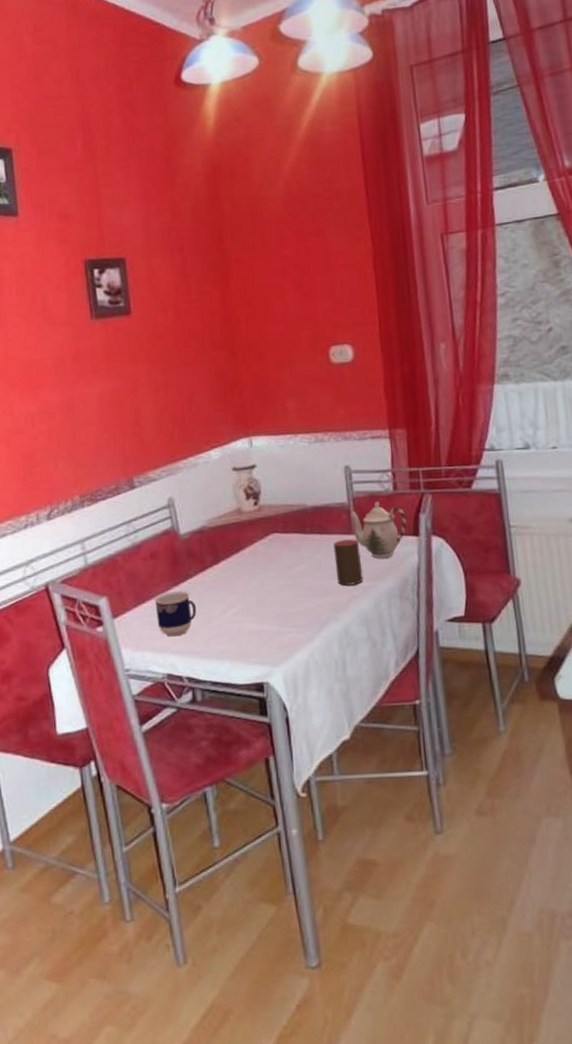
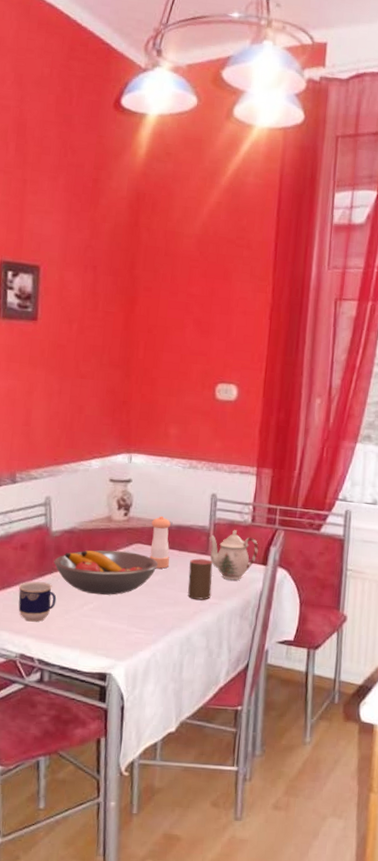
fruit bowl: none [187,544,300,597] -> present [54,550,159,596]
pepper shaker: none [285,499,311,557] -> present [149,516,171,569]

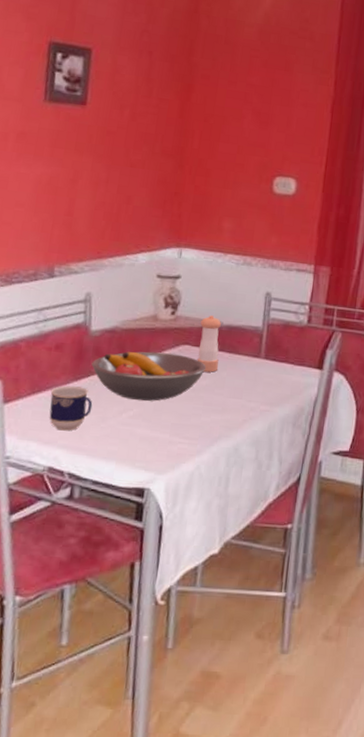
cup: present [188,558,213,600] -> none [237,361,265,407]
teapot: present [209,530,259,581] -> none [261,331,314,386]

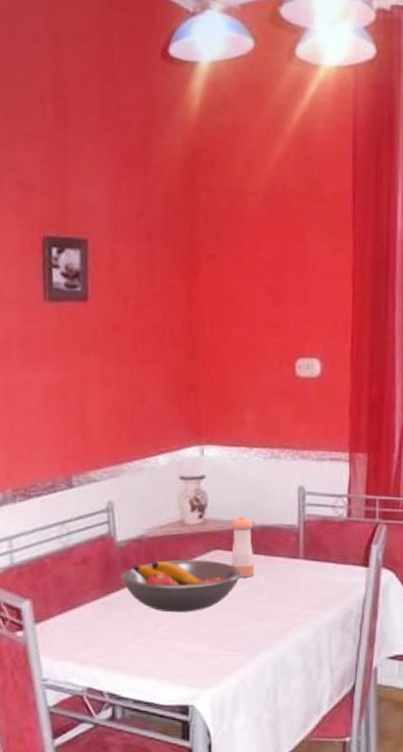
cup: present [49,386,93,431] -> none [81,601,126,649]

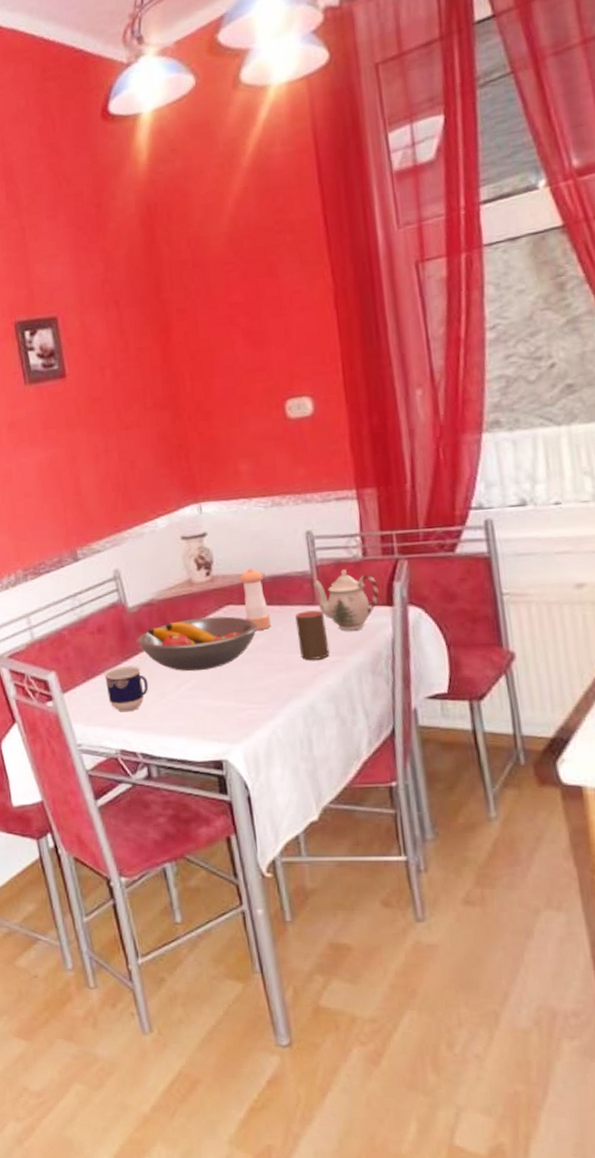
cup: none [81,601,126,649] -> present [104,666,149,712]
cup: none [278,563,306,612] -> present [295,610,330,660]
teapot: none [299,527,358,587] -> present [313,569,379,631]

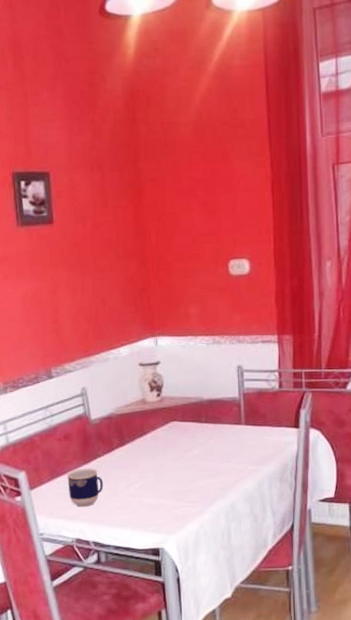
fruit bowl: present [137,616,258,672] -> none [96,430,195,475]
pepper shaker: present [240,568,270,630] -> none [184,393,205,443]
cup: present [295,610,330,660] -> none [225,429,249,468]
teapot: present [313,569,379,631] -> none [240,397,289,446]

